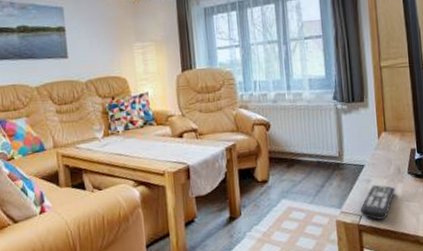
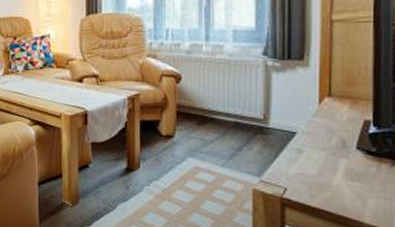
remote control: present [360,184,395,220] -> none [285,156,336,197]

